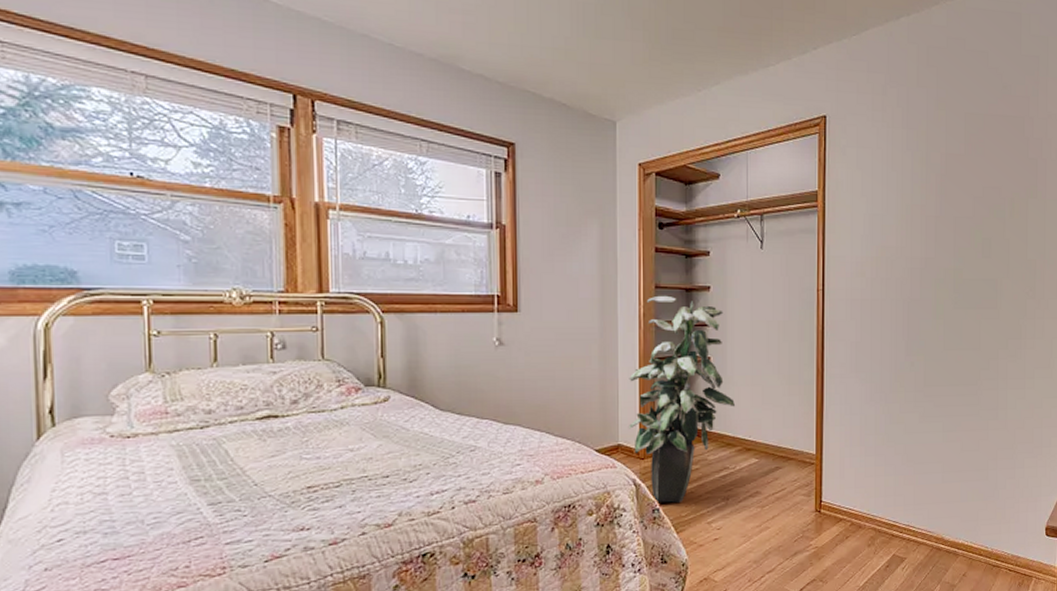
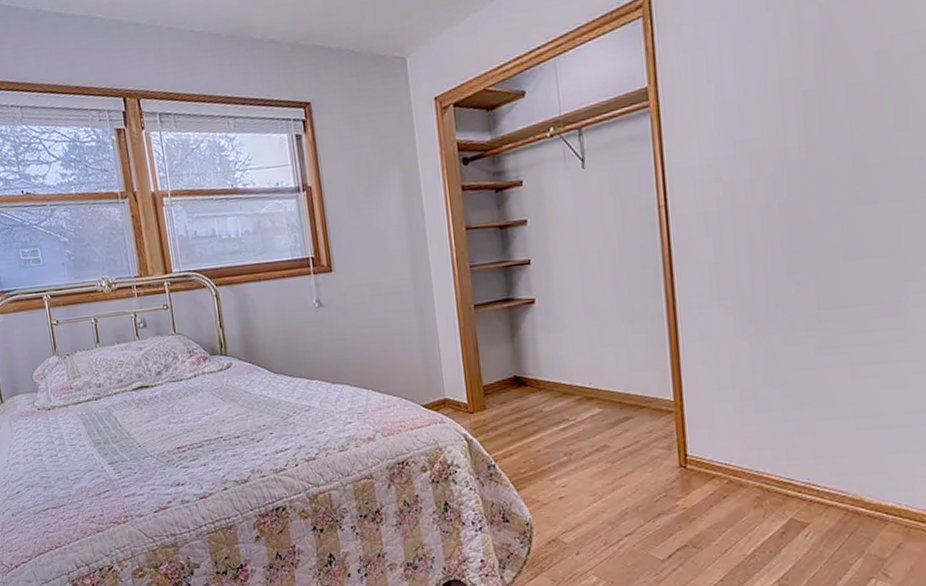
indoor plant: present [628,295,736,503] -> none [448,236,570,459]

